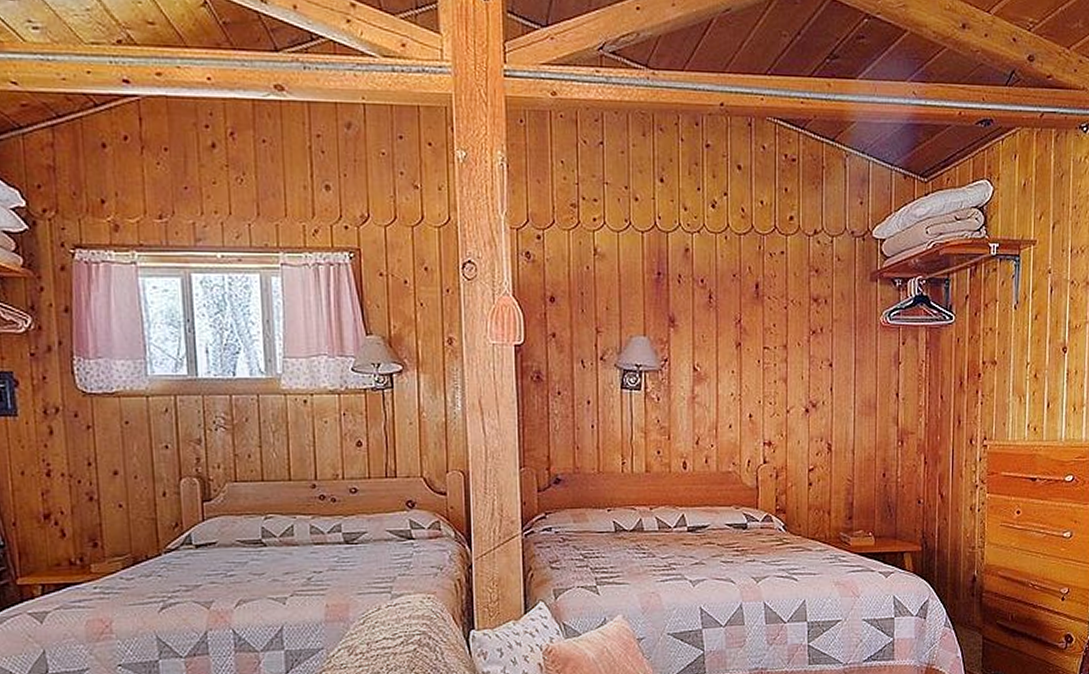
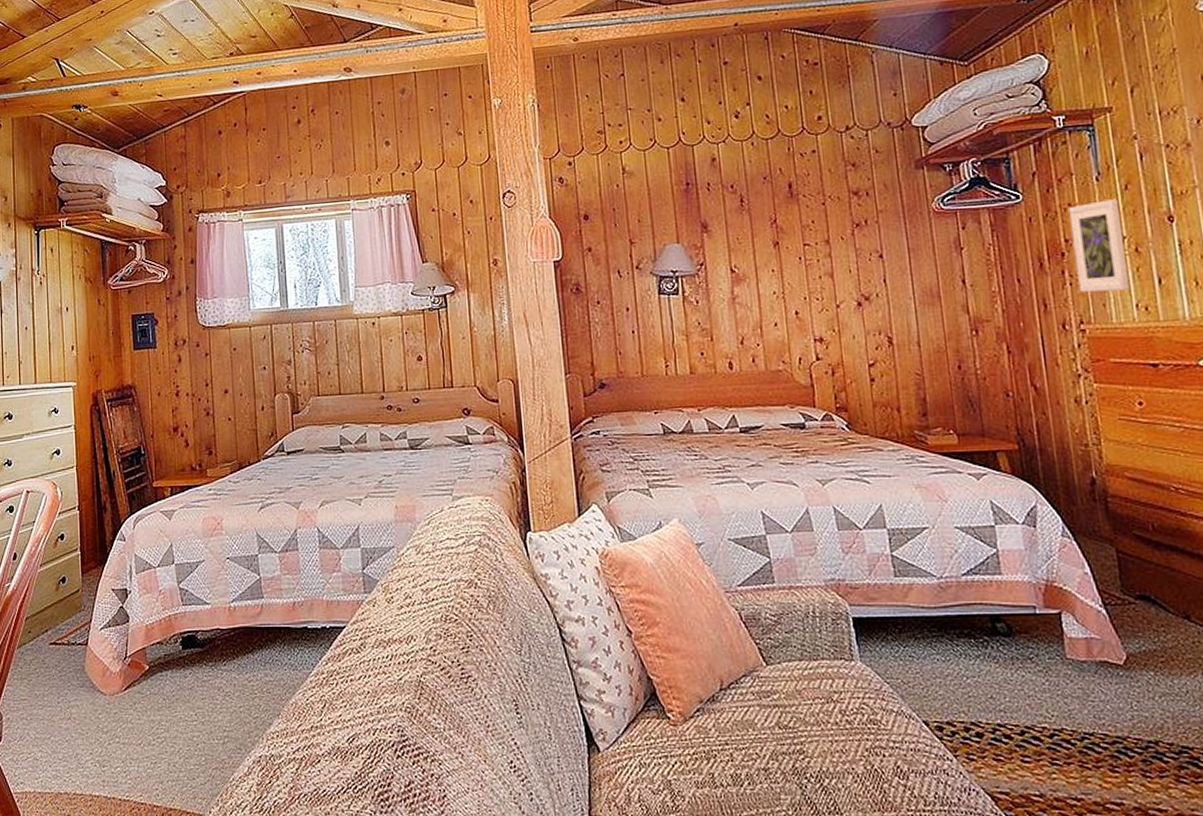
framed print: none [987,328,1028,412] -> present [1068,199,1129,293]

